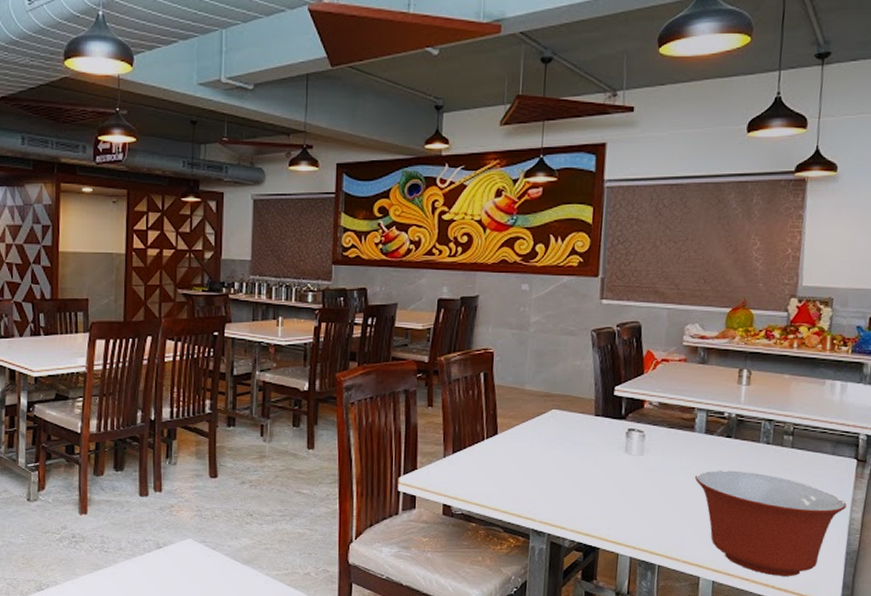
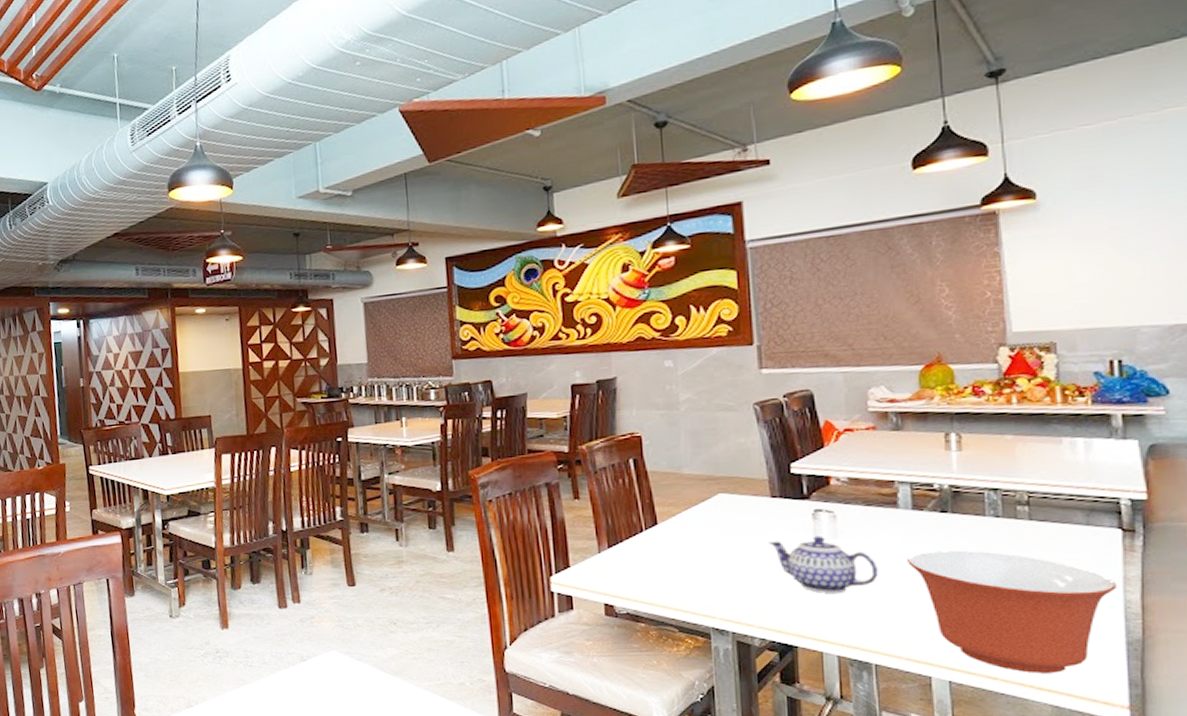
teapot: none [588,452,672,502] -> present [768,536,878,593]

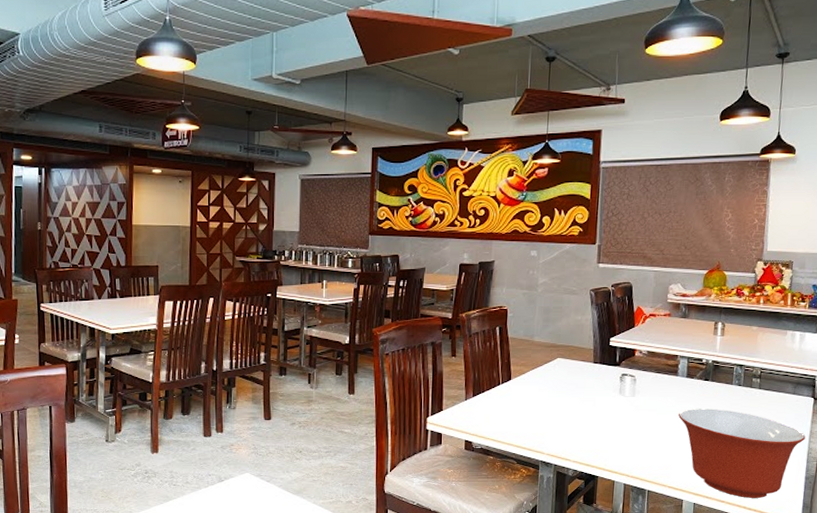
teapot: present [768,536,878,593] -> none [588,394,659,437]

